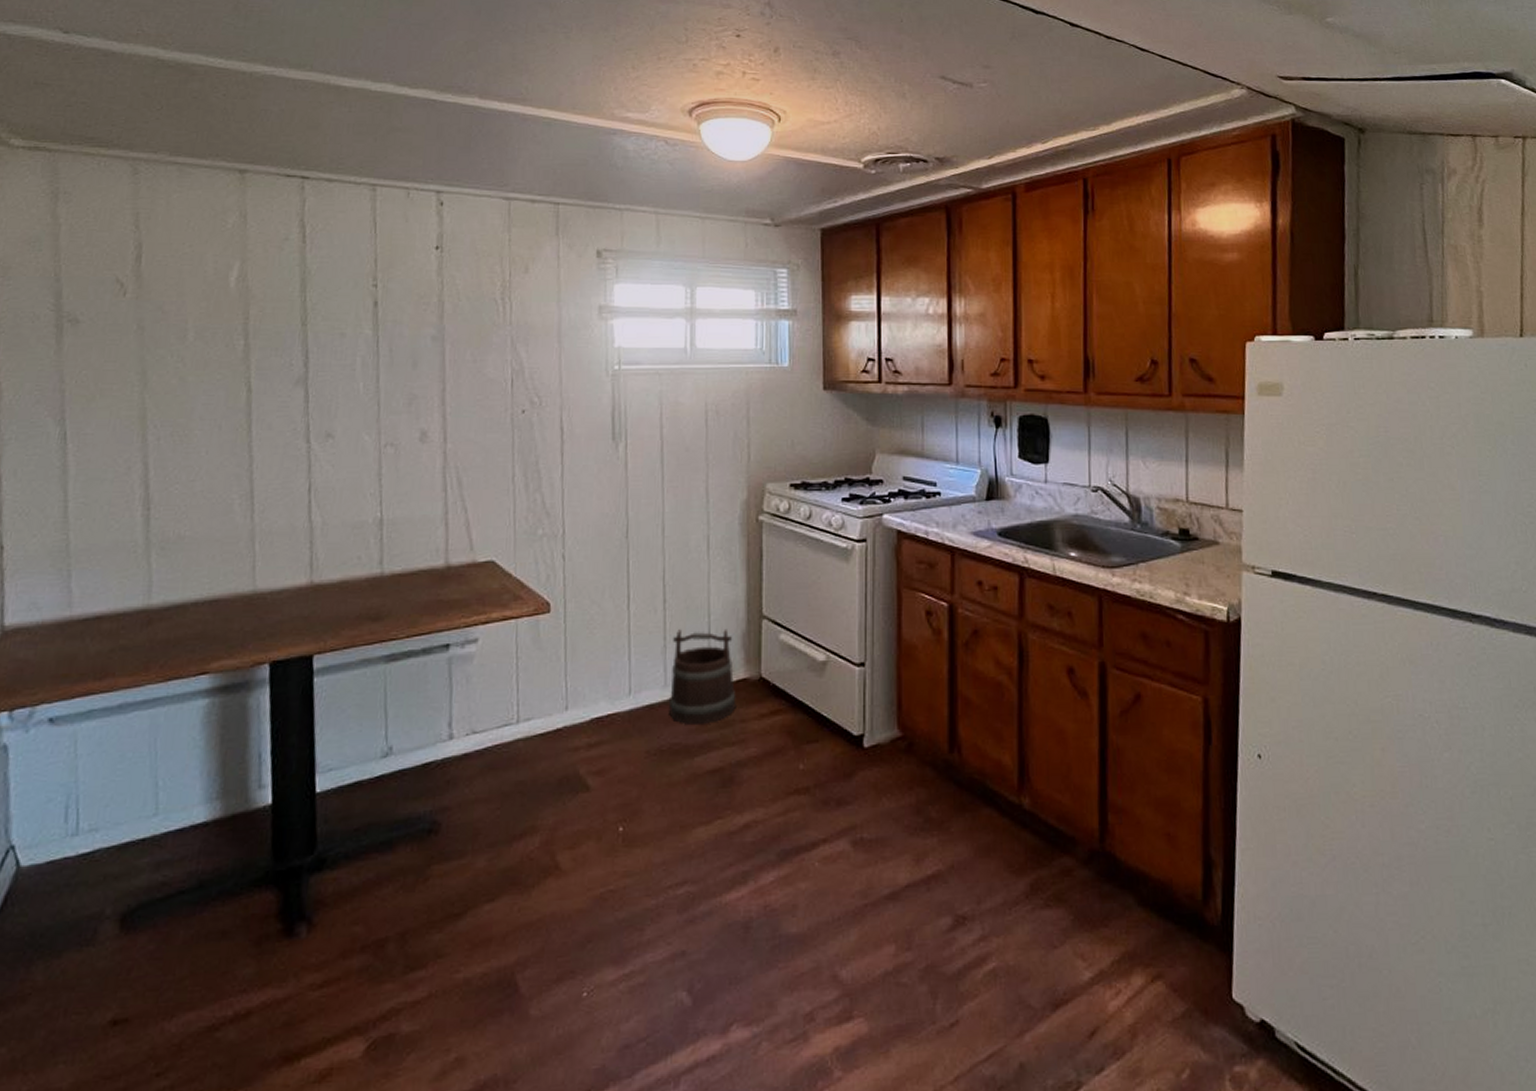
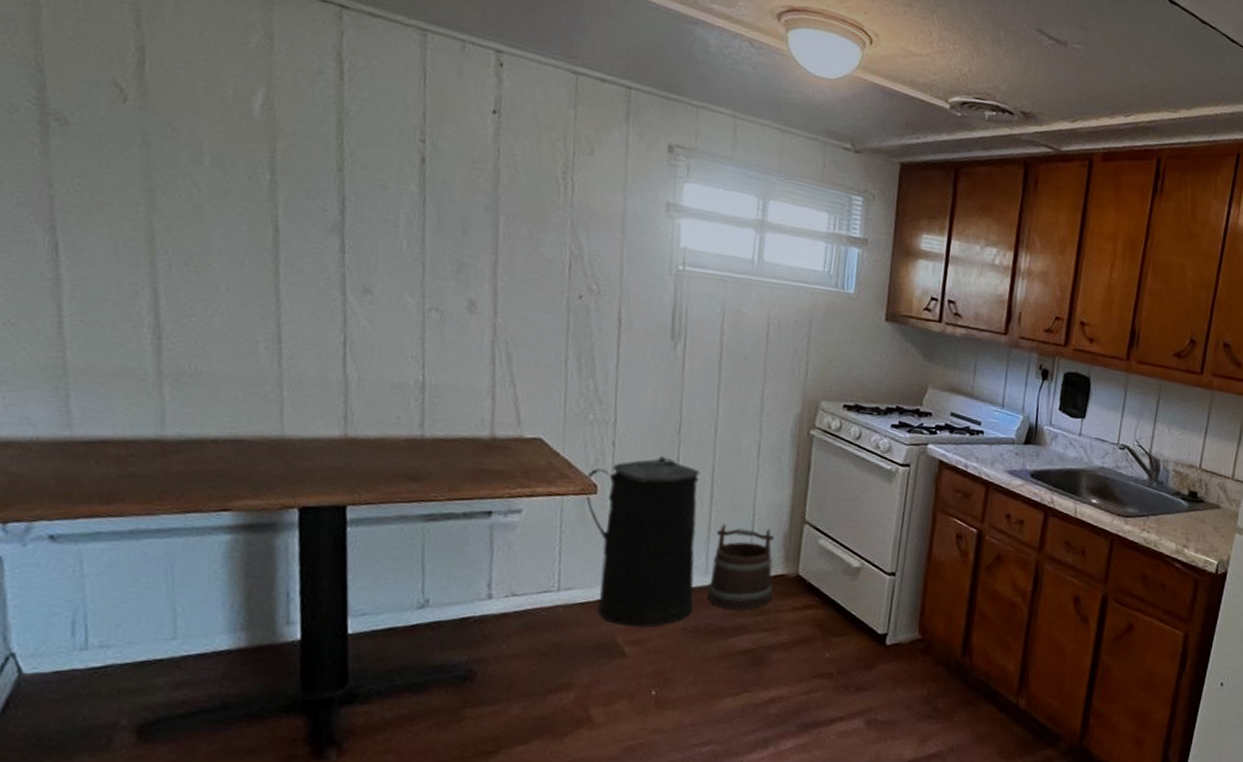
trash can: none [538,564,655,755] -> present [585,456,700,627]

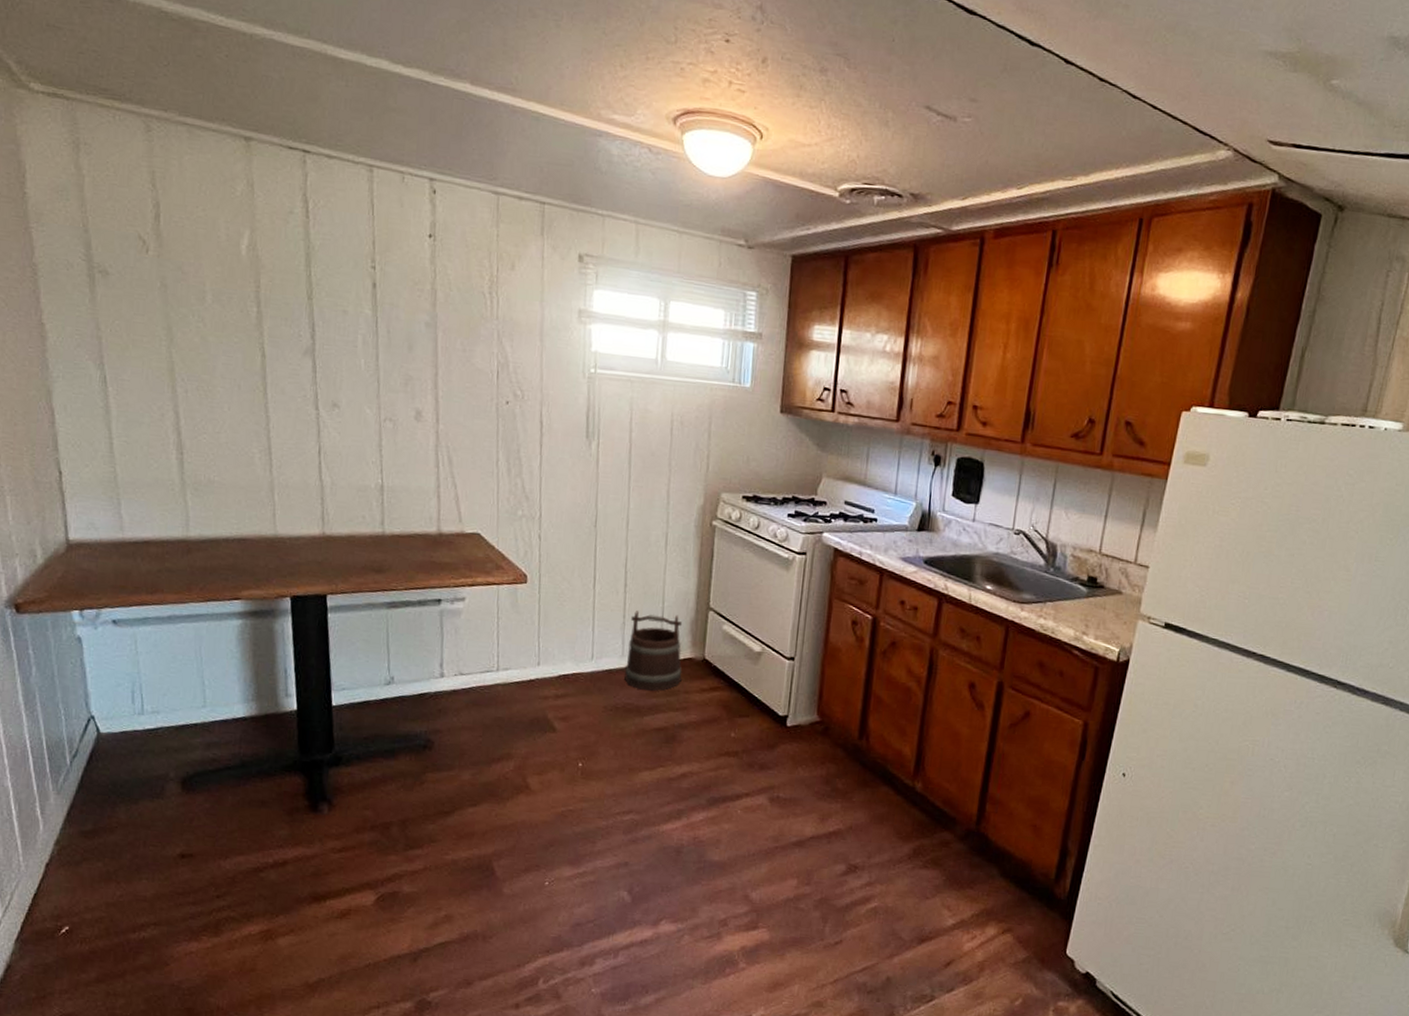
trash can: present [585,456,700,627] -> none [517,548,615,705]

